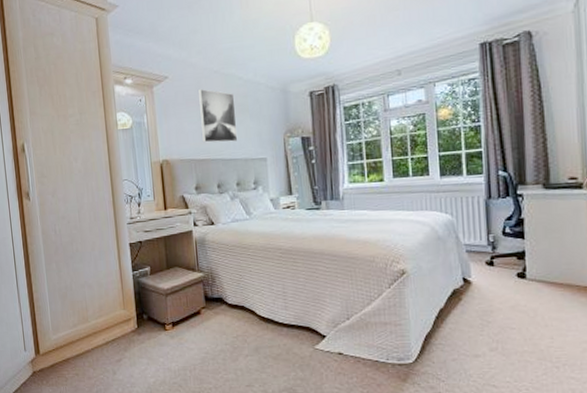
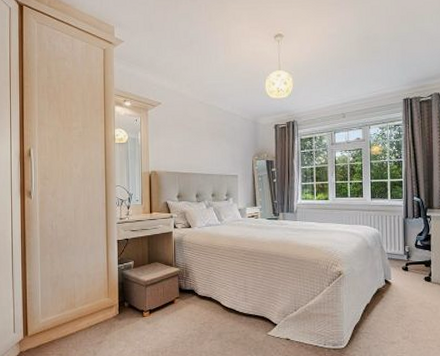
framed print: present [197,89,238,143] -> none [185,115,215,160]

